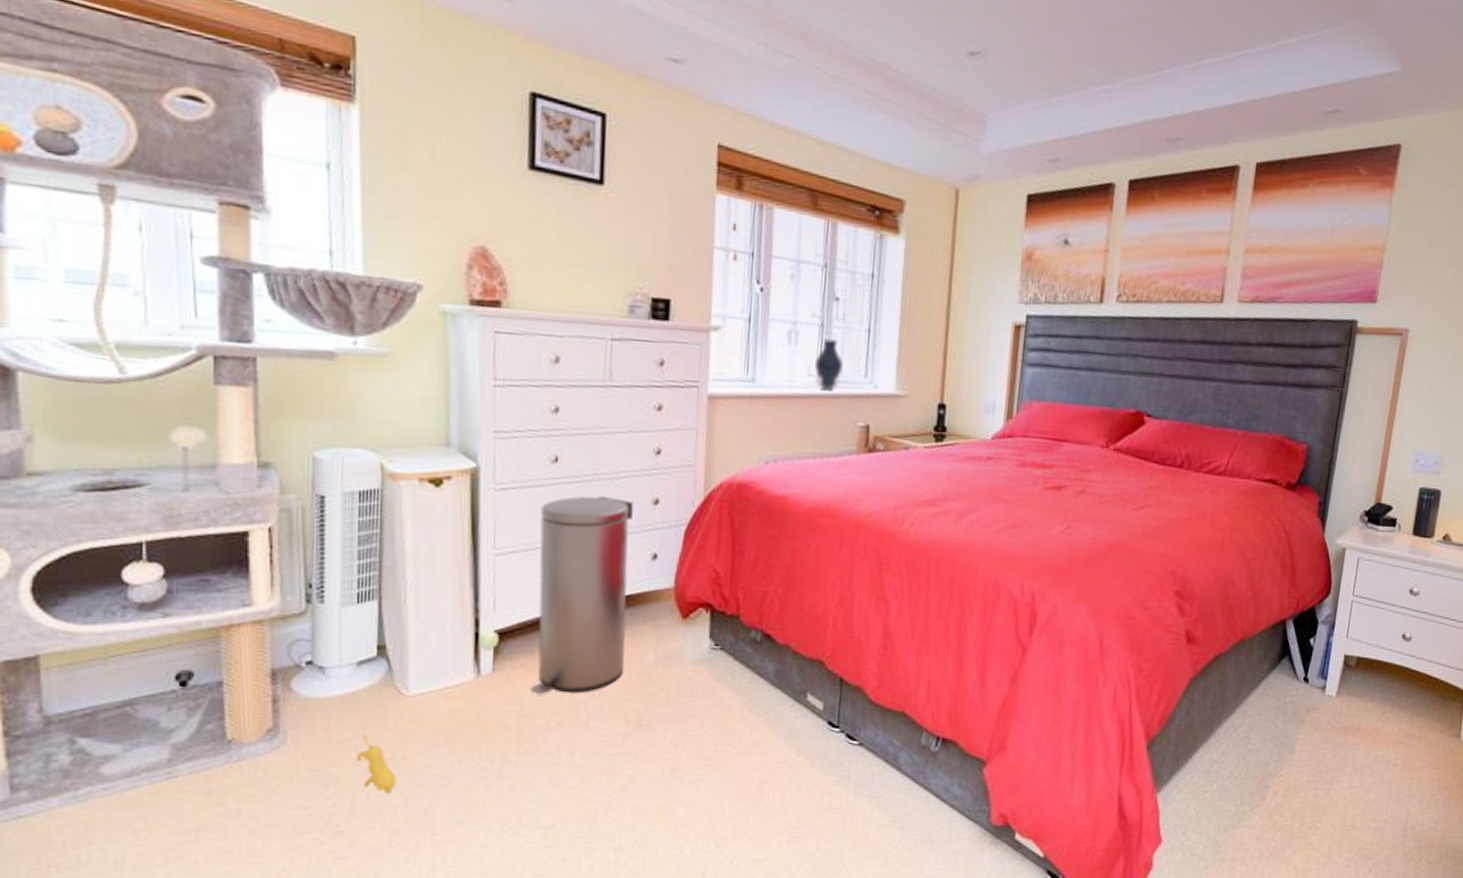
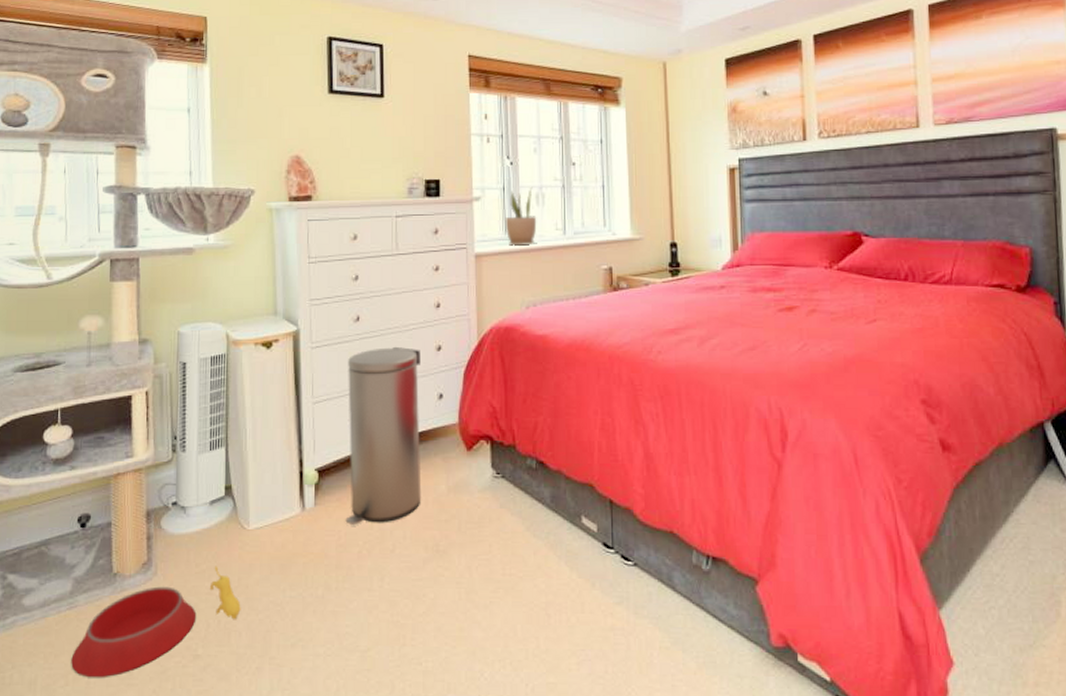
pet bowl: none [171,756,339,855] -> present [71,586,197,677]
potted plant: none [747,322,787,392] -> present [505,188,537,247]
vase: present [814,338,844,391] -> none [560,196,584,241]

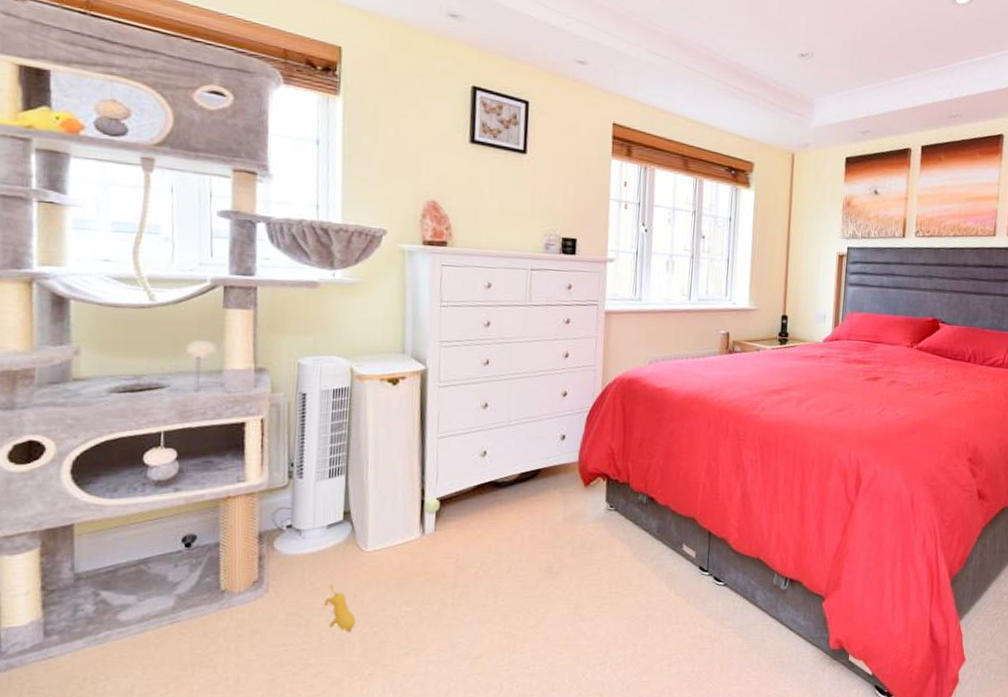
pet bowl: present [71,586,197,677] -> none [172,602,309,686]
pedal bin: present [345,347,422,525] -> none [464,390,547,549]
potted plant: present [505,188,537,247] -> none [635,255,666,308]

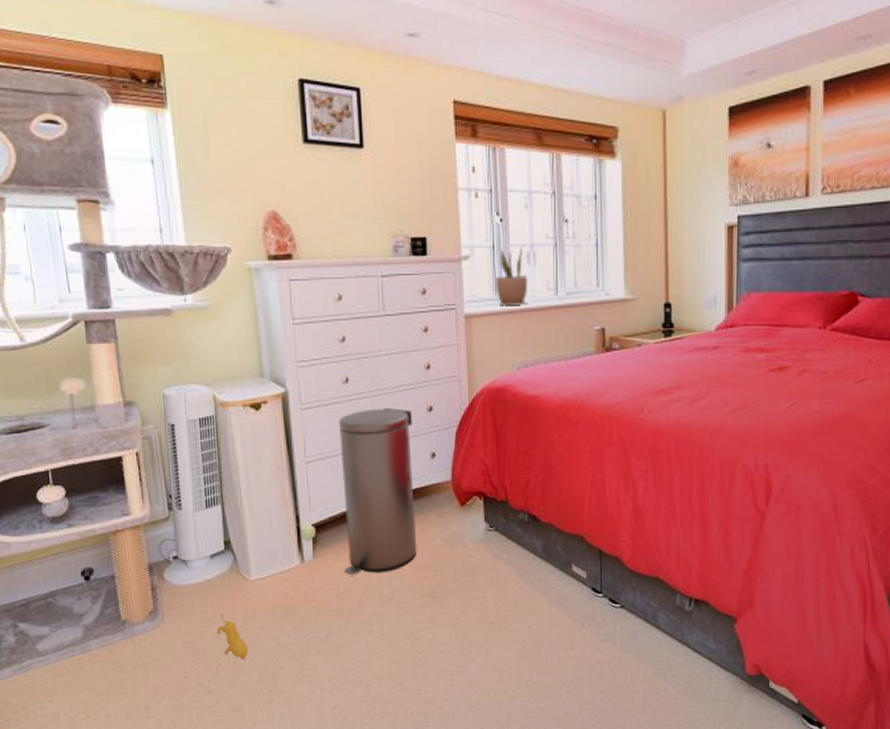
pedal bin: none [464,390,547,549] -> present [339,408,417,575]
potted plant: none [635,255,666,308] -> present [495,246,528,308]

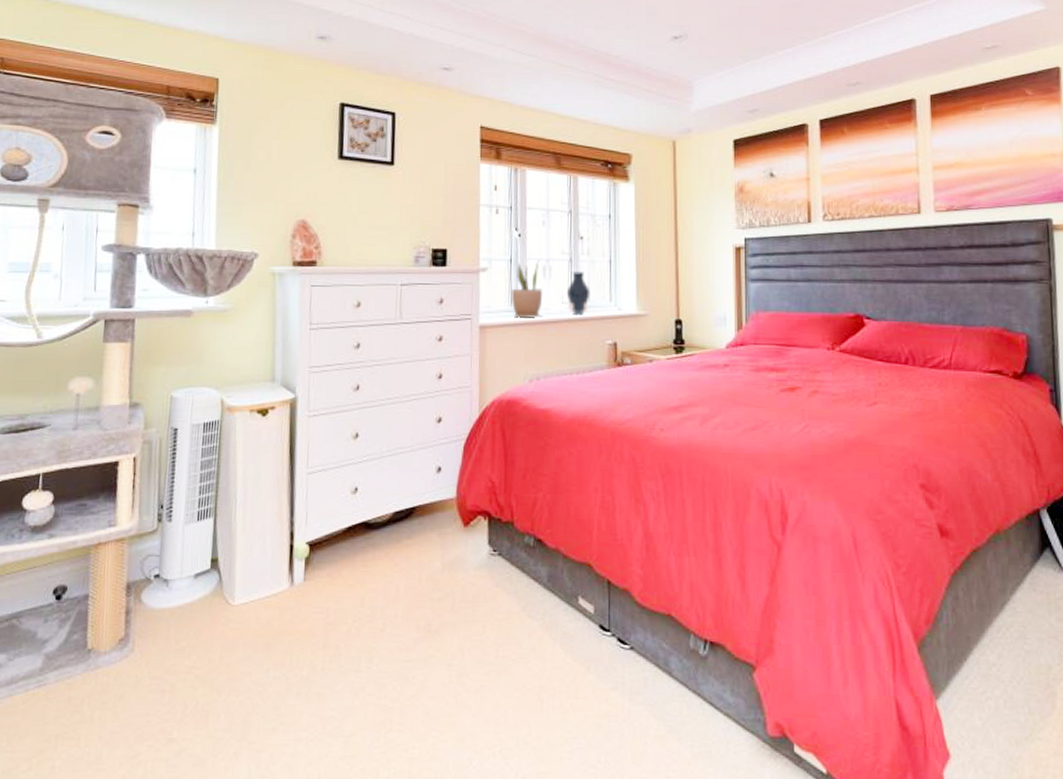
cat toy: present [216,613,249,659] -> none [189,643,221,700]
pedal bin: present [339,408,417,575] -> none [335,418,420,602]
vase: none [552,255,577,302] -> present [566,270,591,315]

